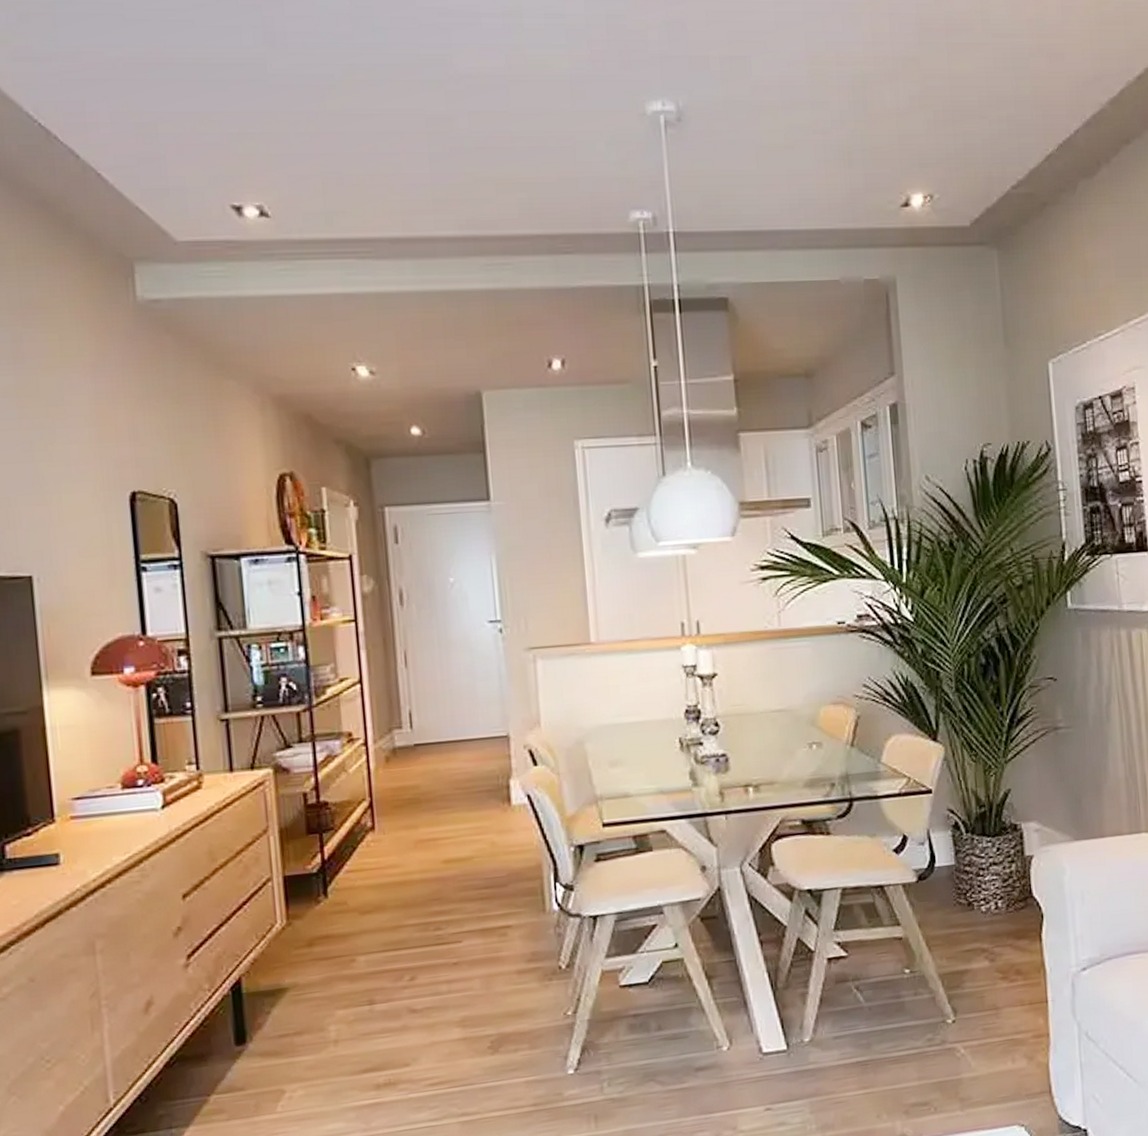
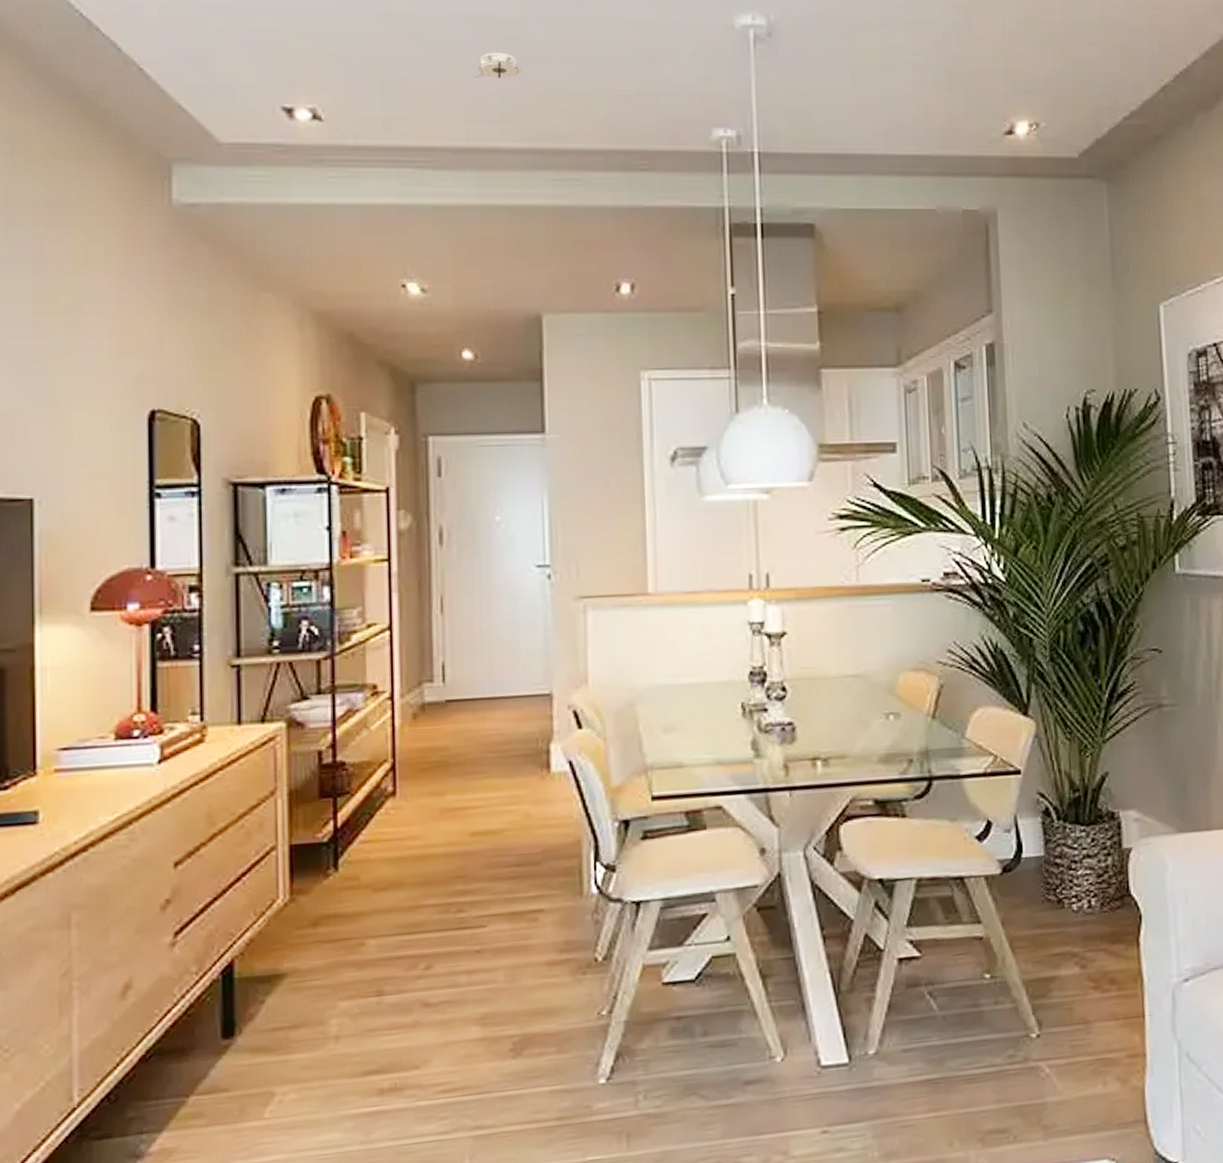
smoke detector: none [408,146,451,171] -> present [476,52,522,78]

